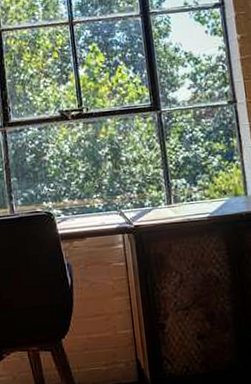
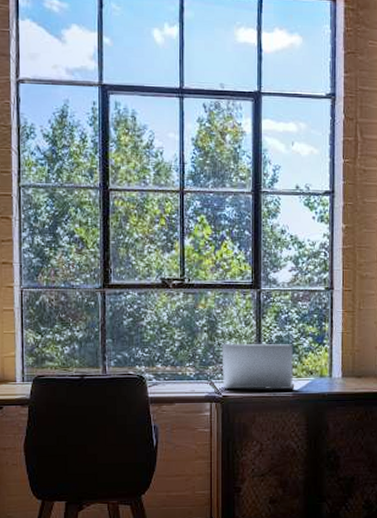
laptop: none [127,164,208,219] -> present [221,343,294,390]

